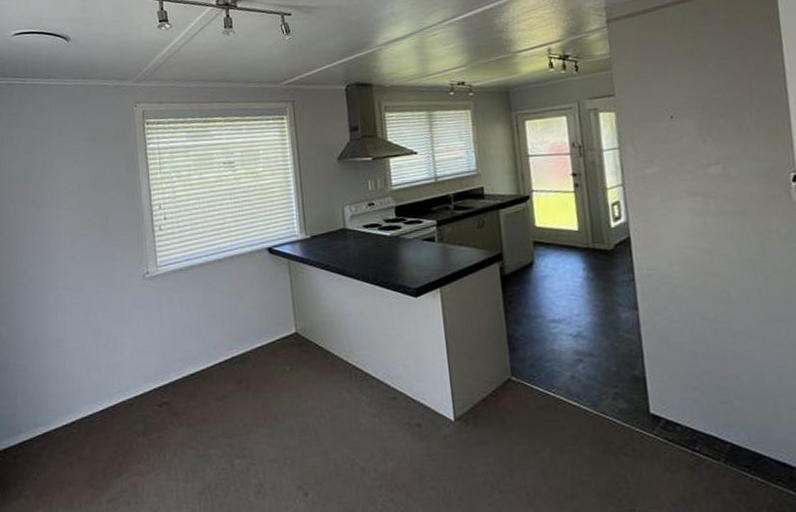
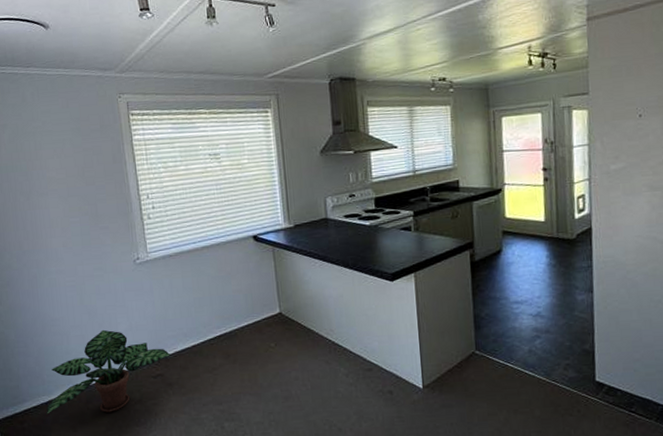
potted plant: none [42,351,178,448] -> present [46,329,170,414]

